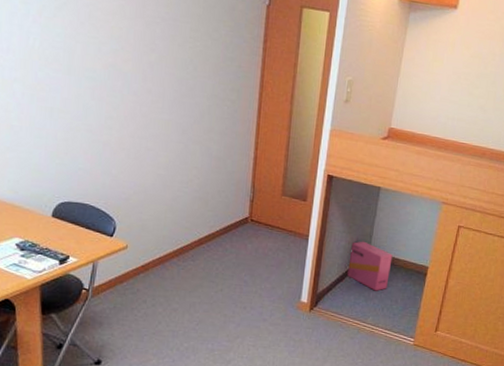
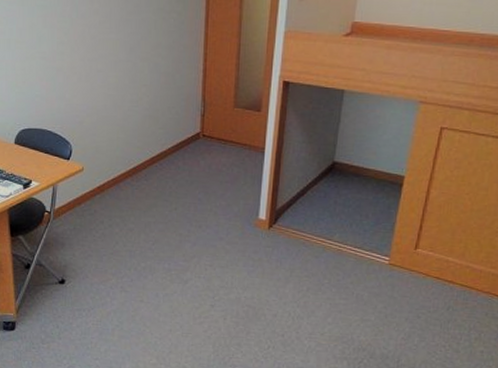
box: present [347,241,393,291] -> none [309,151,361,206]

